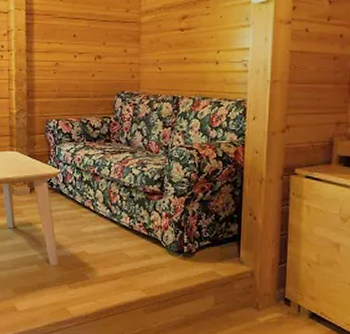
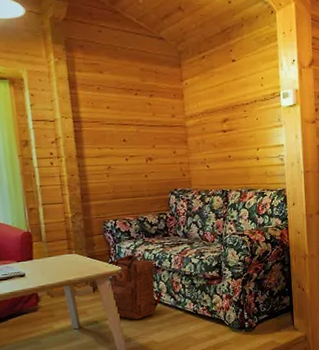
backpack: none [45,157,98,227] -> present [107,254,162,320]

